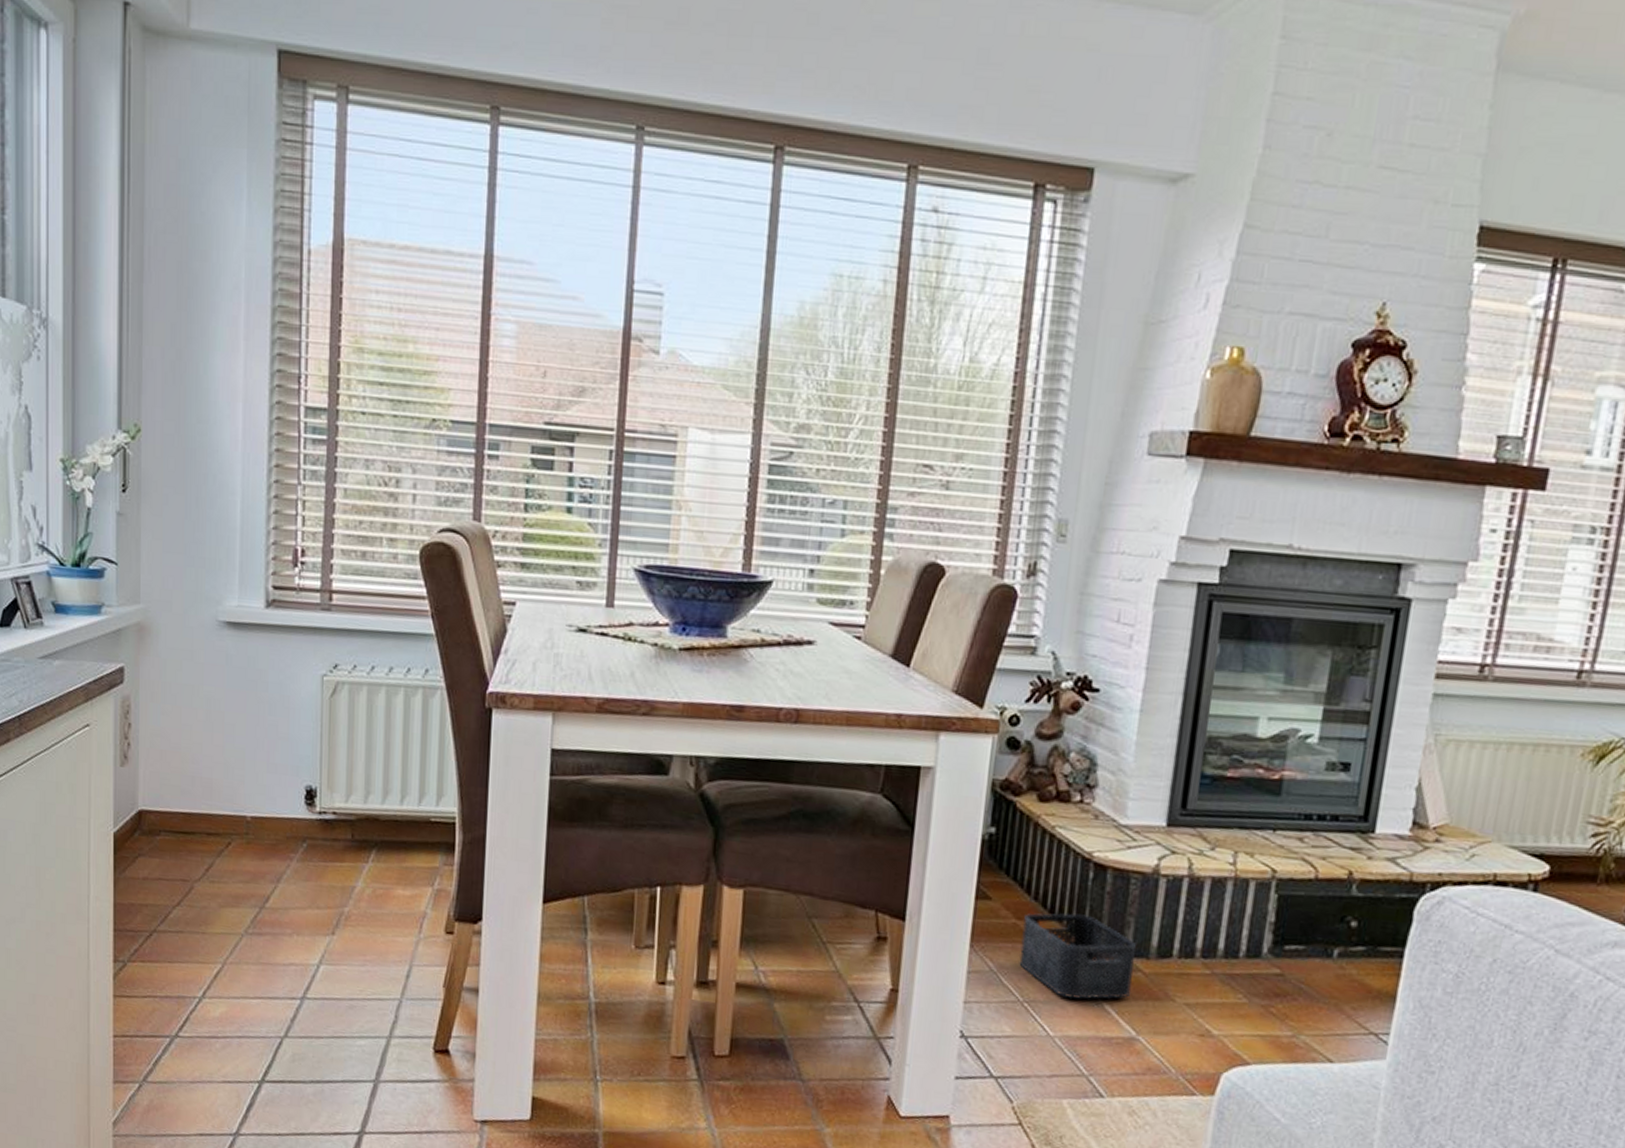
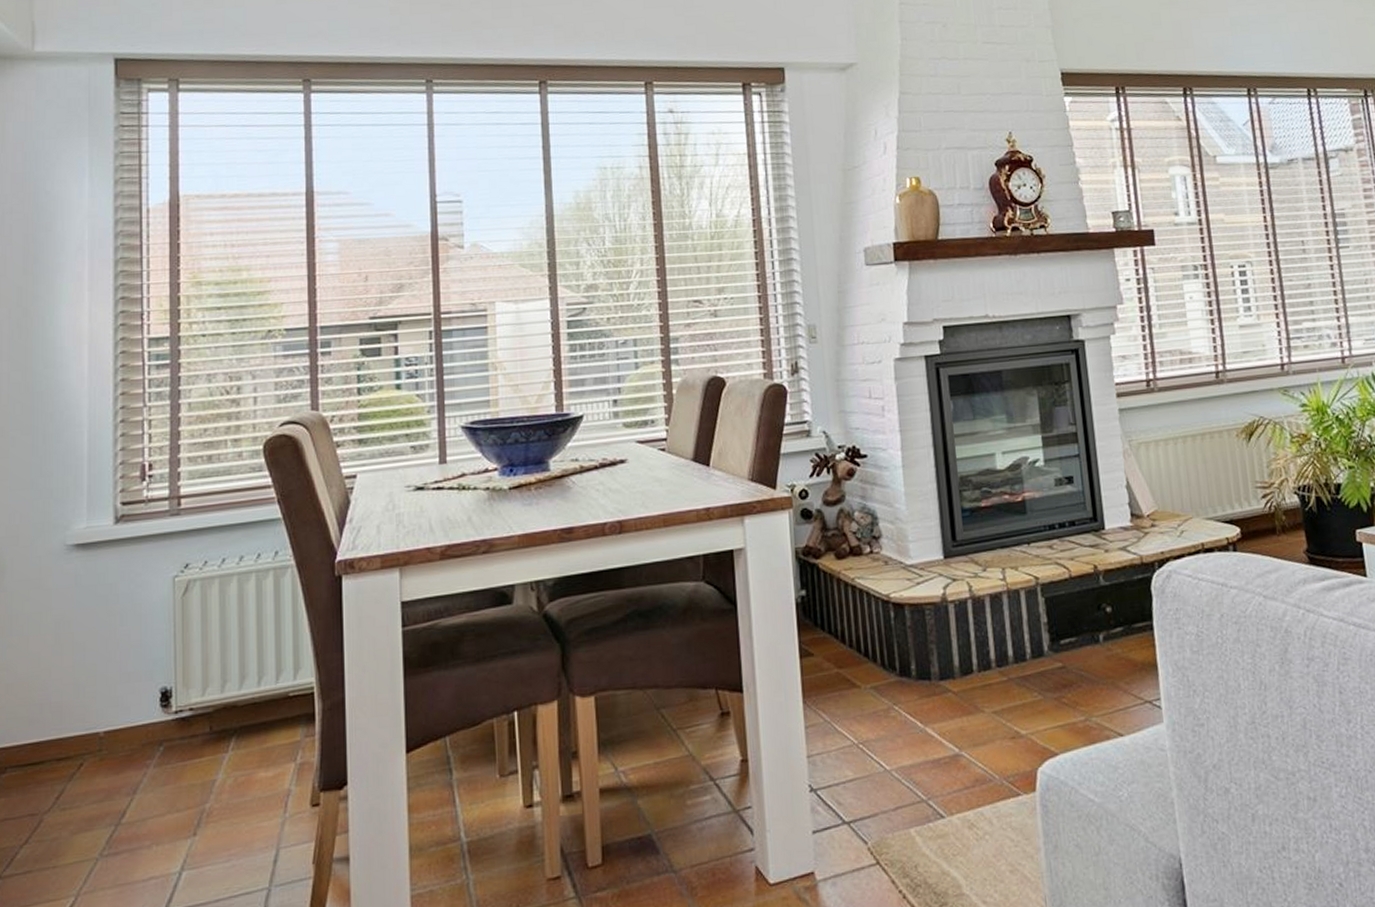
storage bin: present [1019,913,1136,999] -> none [844,651,947,732]

